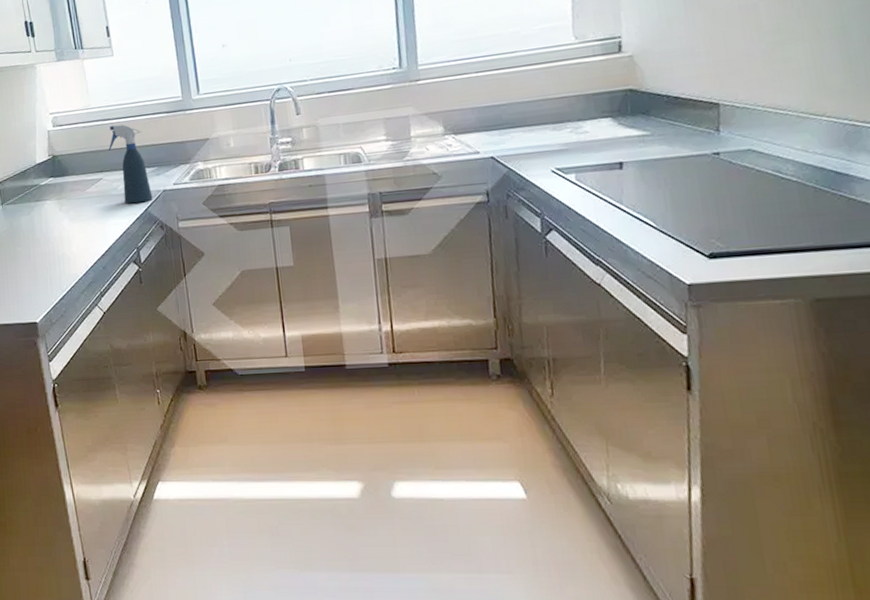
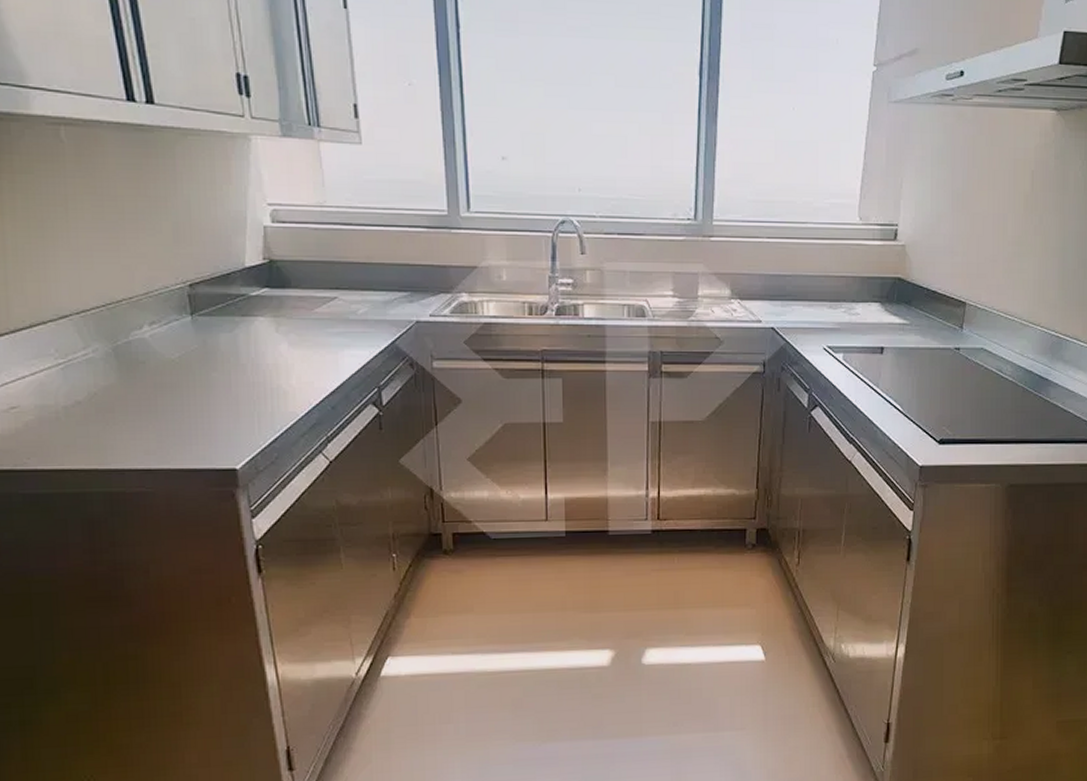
spray bottle: present [108,124,153,204] -> none [347,232,402,333]

